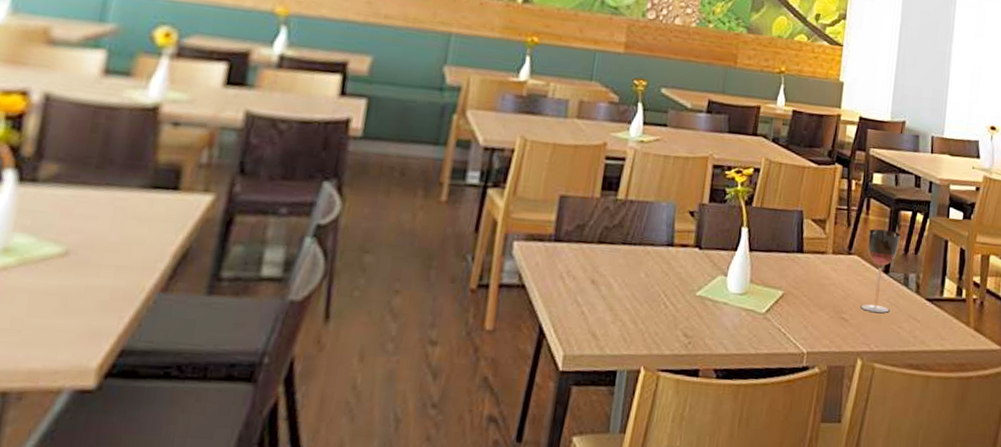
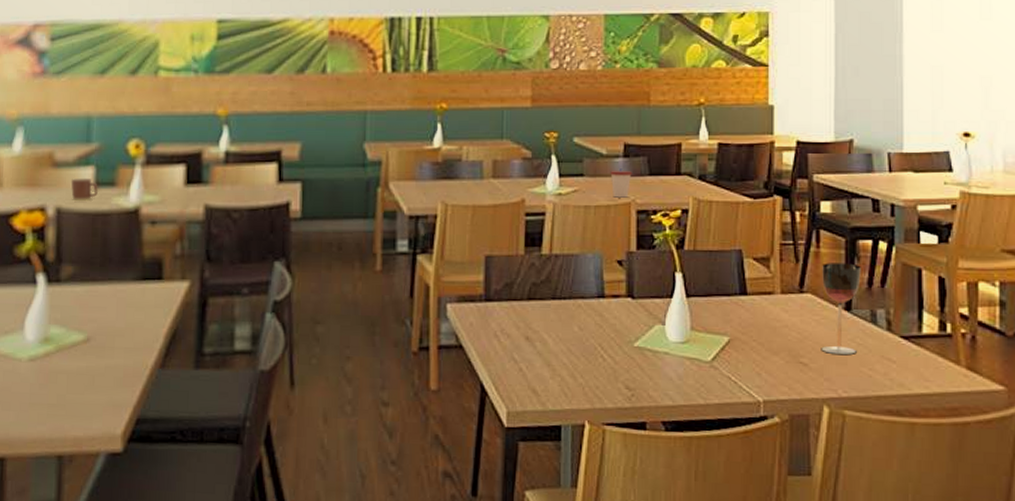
mug: none [68,61,107,91] -> present [70,177,98,202]
cup: none [692,123,713,152] -> present [610,168,632,198]

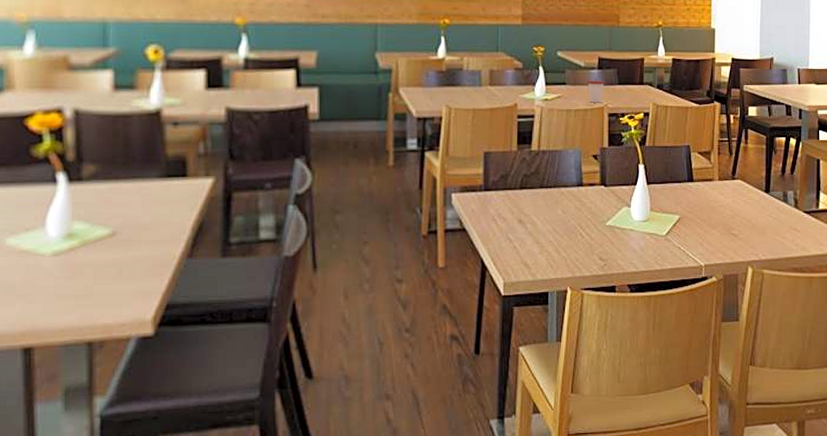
mug: present [70,177,98,202] -> none [88,81,117,104]
wineglass: present [821,263,861,354] -> none [747,155,777,226]

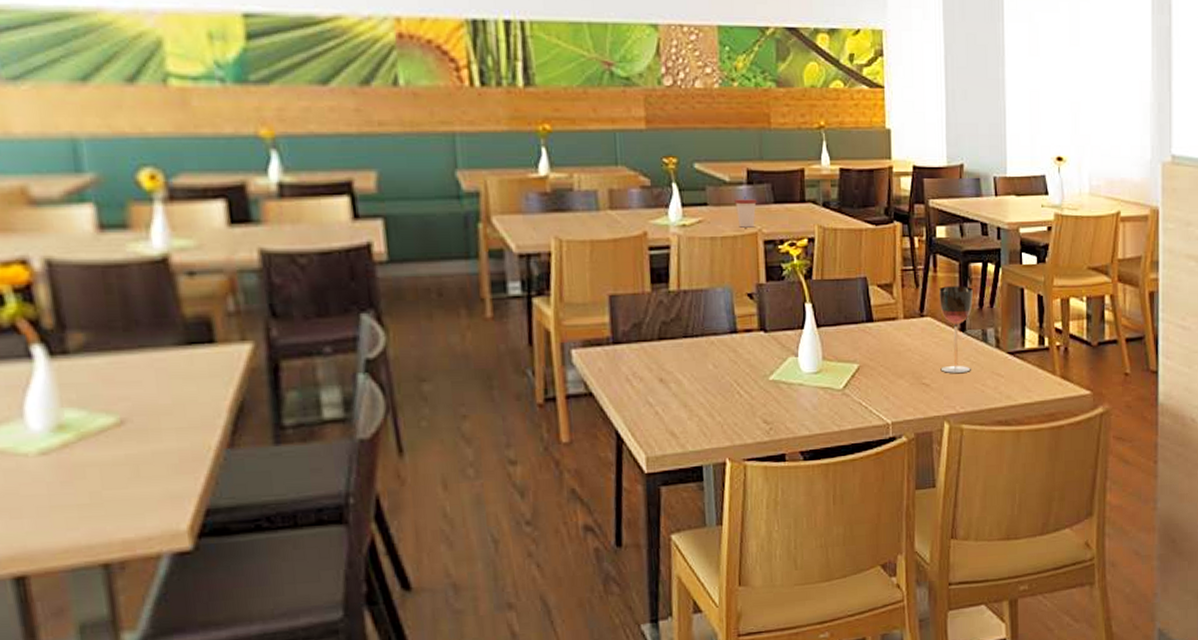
wineglass: none [747,155,777,226] -> present [939,286,973,373]

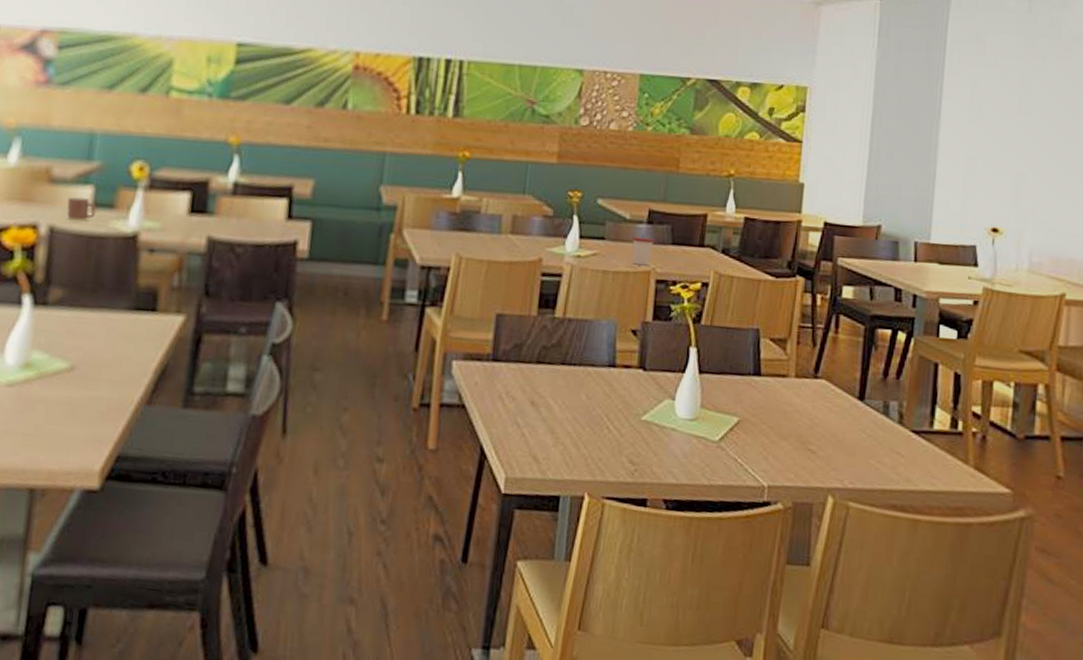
mug: none [60,219,104,250] -> present [67,196,96,223]
wineglass: present [939,286,973,373] -> none [830,349,878,445]

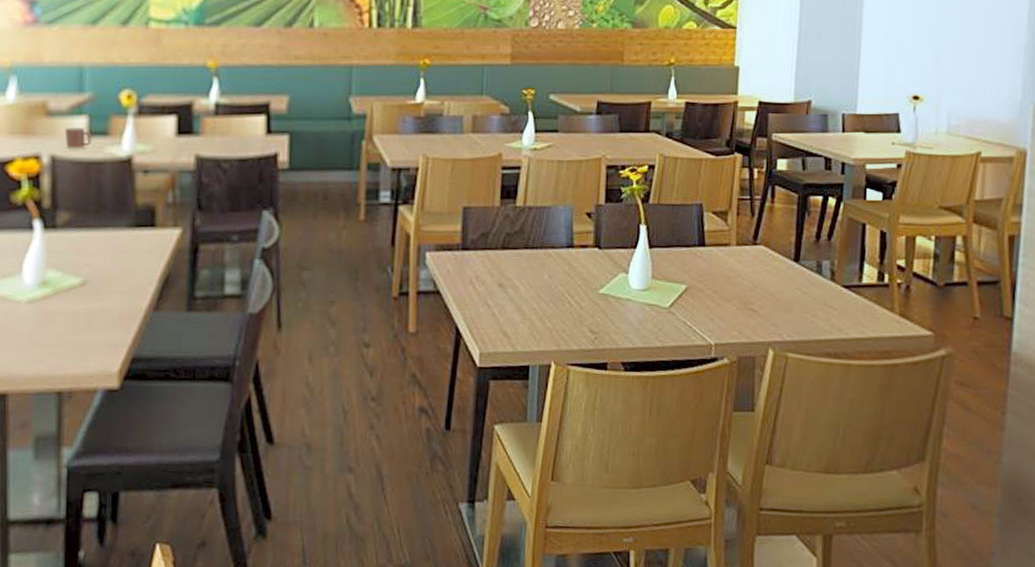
cup: present [632,235,655,266] -> none [583,125,604,153]

